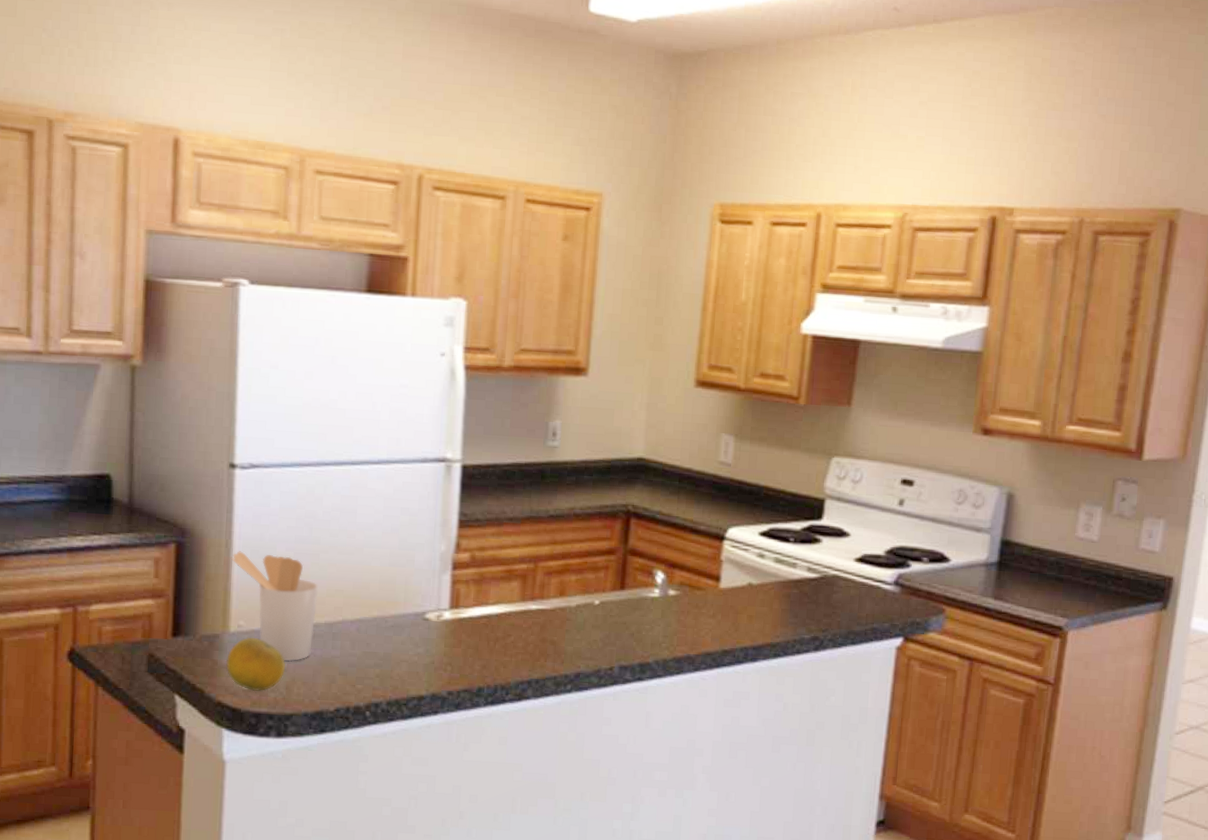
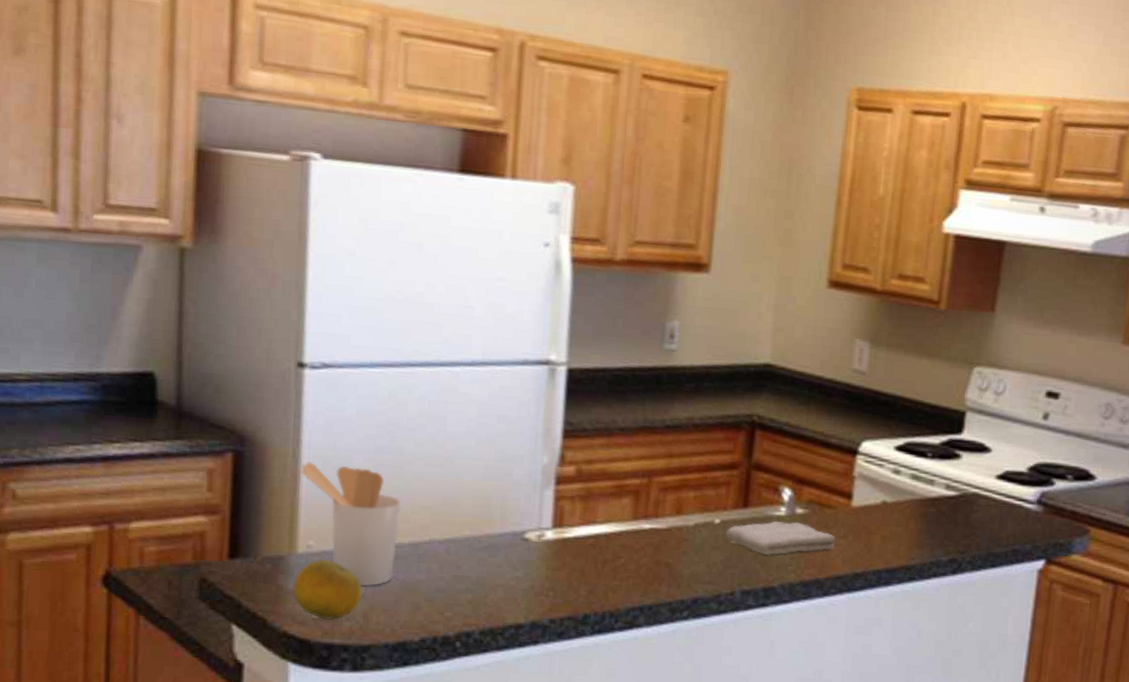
washcloth: none [604,601,705,634] -> present [725,520,835,556]

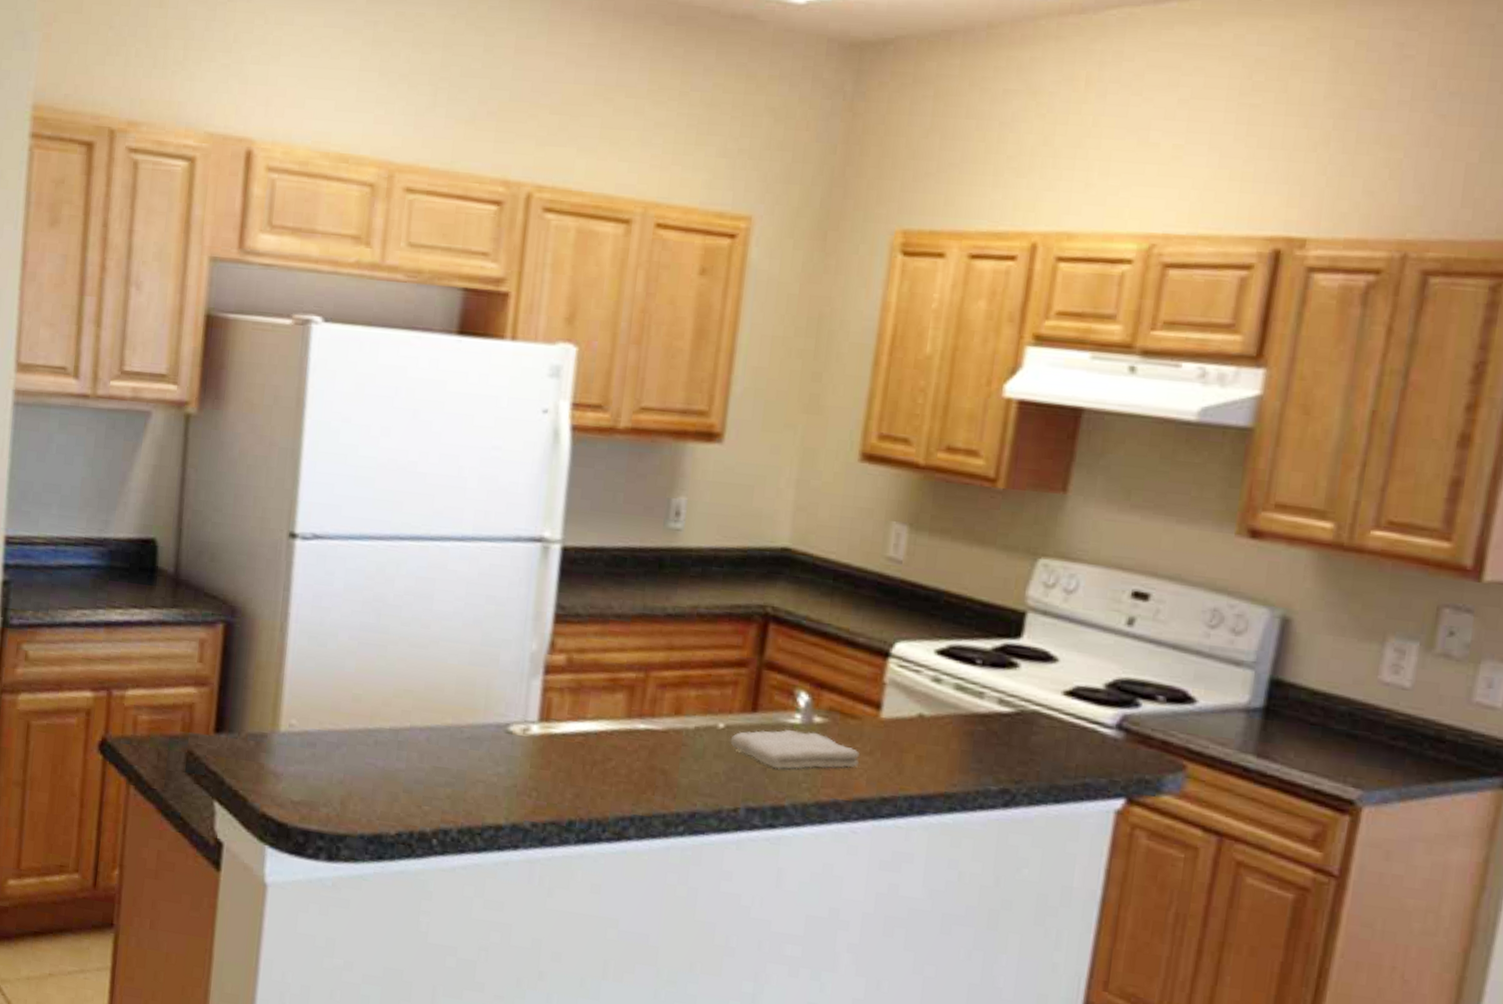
fruit: present [292,558,362,621] -> none [273,739,341,805]
utensil holder: present [299,462,402,587] -> none [286,636,385,772]

